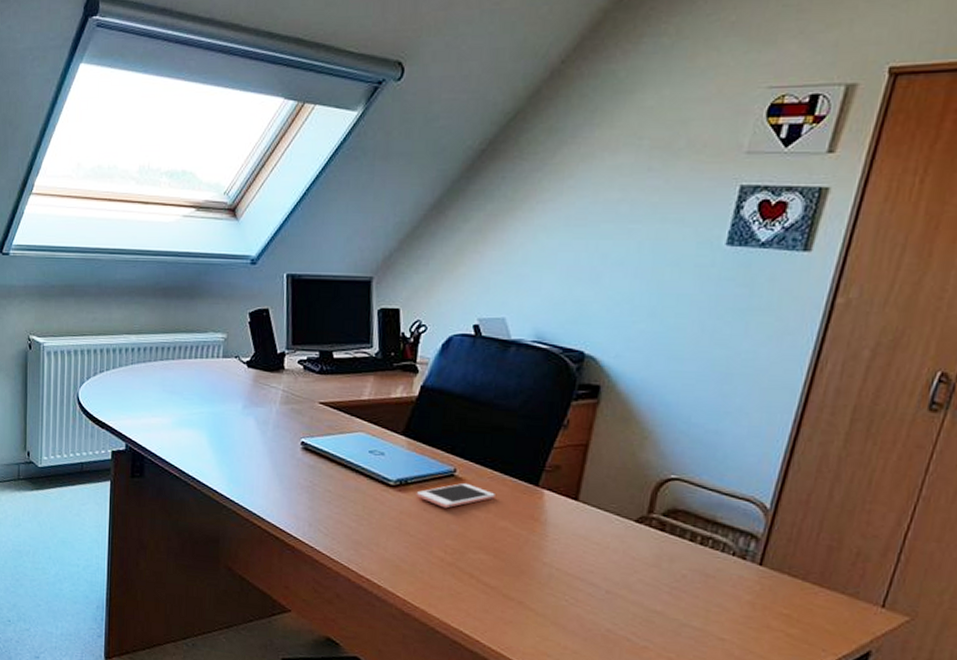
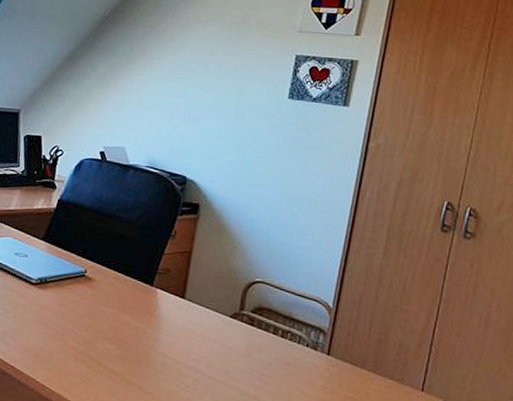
cell phone: present [416,482,495,509] -> none [53,282,118,304]

